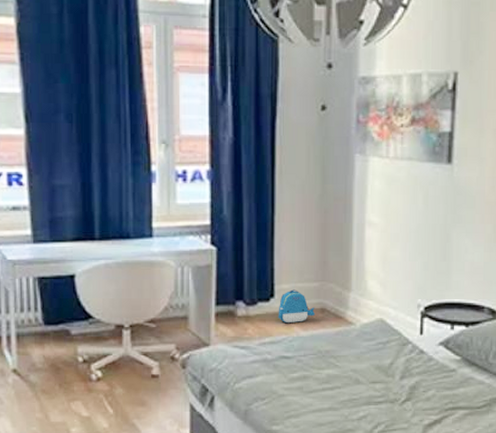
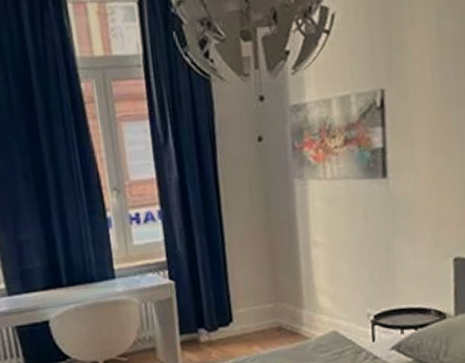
backpack: present [278,289,315,324] -> none [238,312,272,345]

